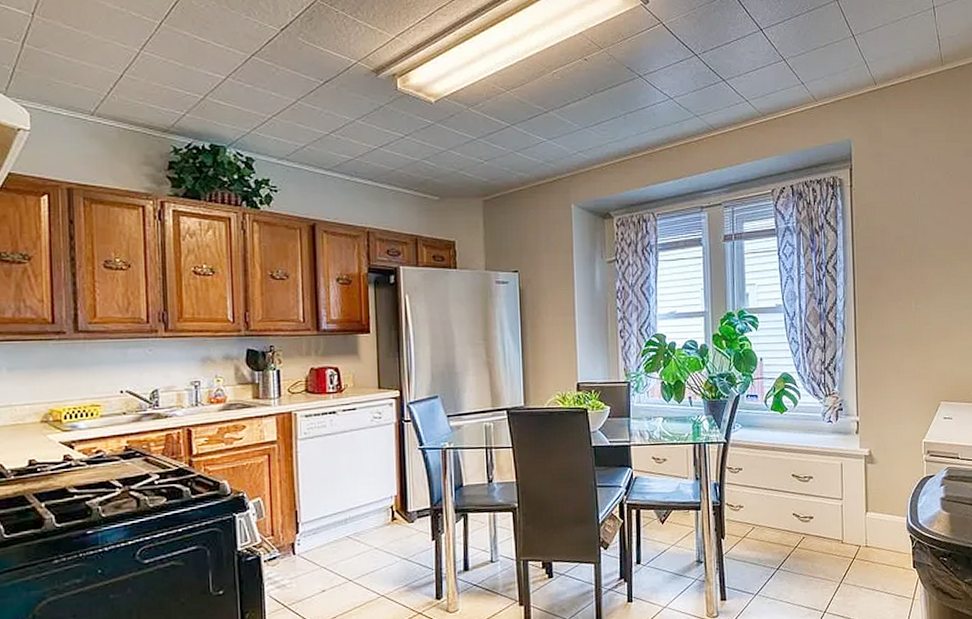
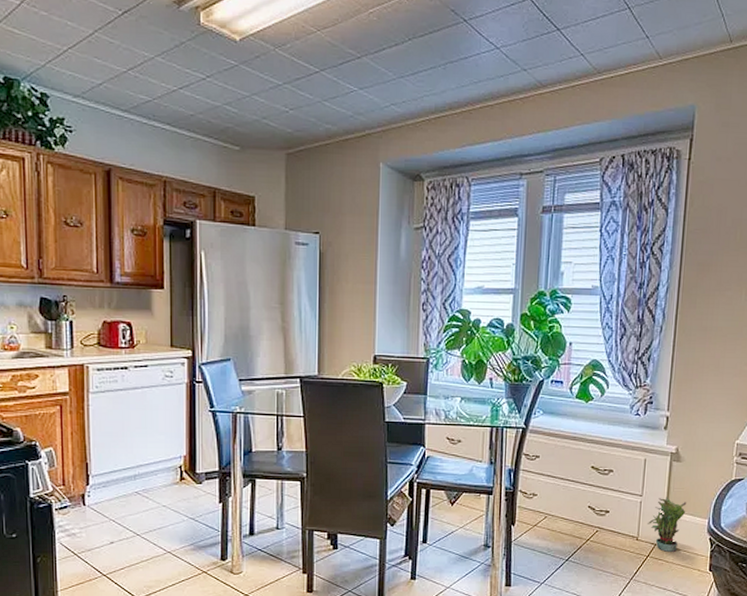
potted plant: none [850,498,885,553] -> present [648,497,687,552]

